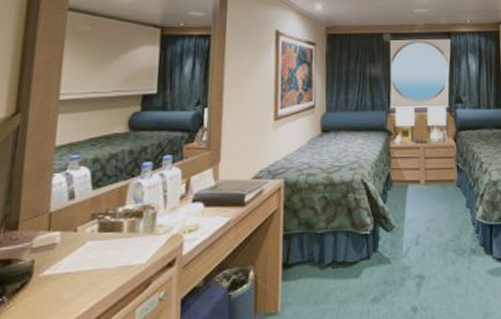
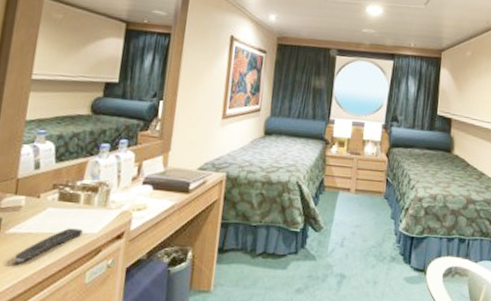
remote control: none [51,261,129,309] -> present [14,228,83,263]

